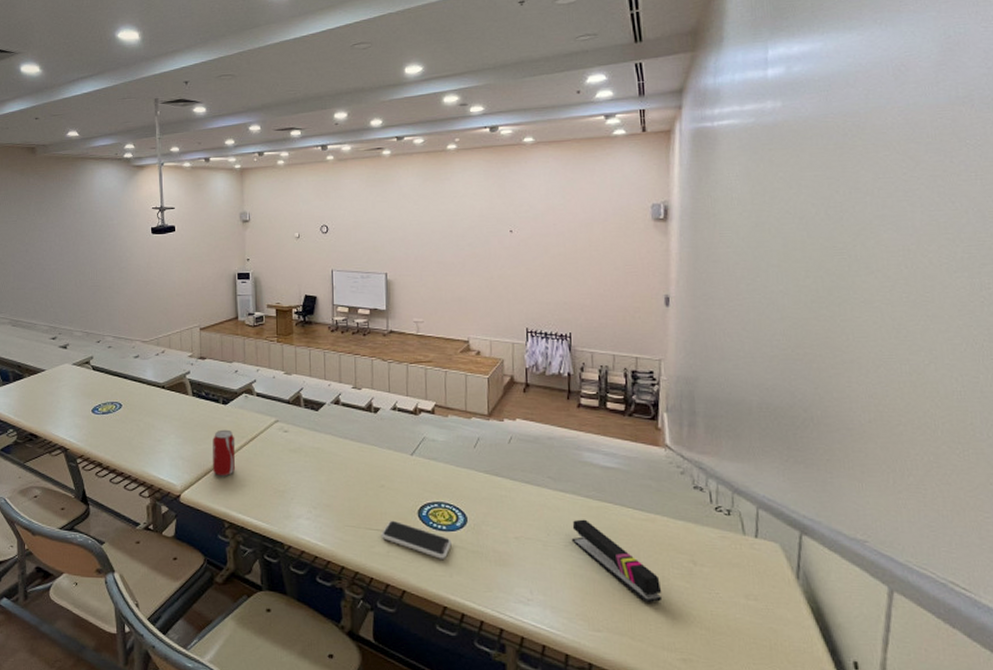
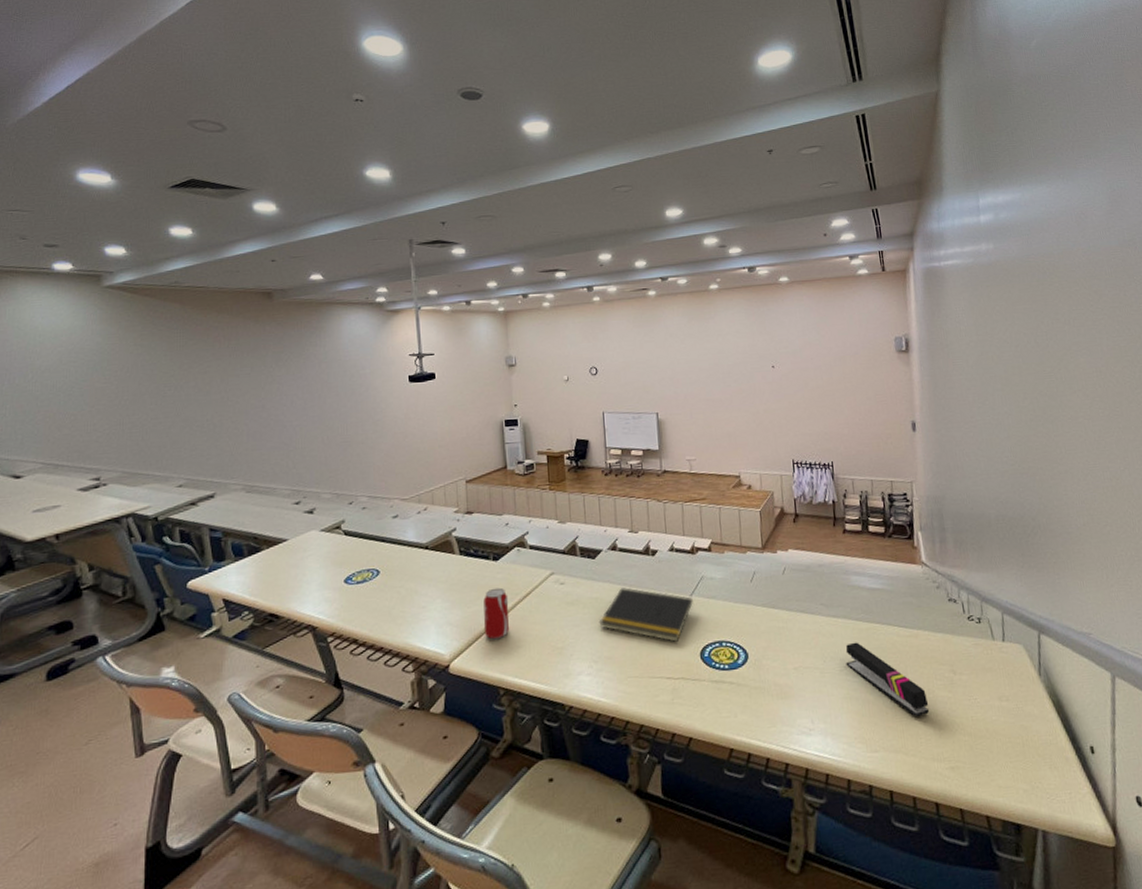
notepad: none [319,441,413,498] -> present [599,587,693,642]
smartphone: present [380,520,452,559] -> none [664,665,735,700]

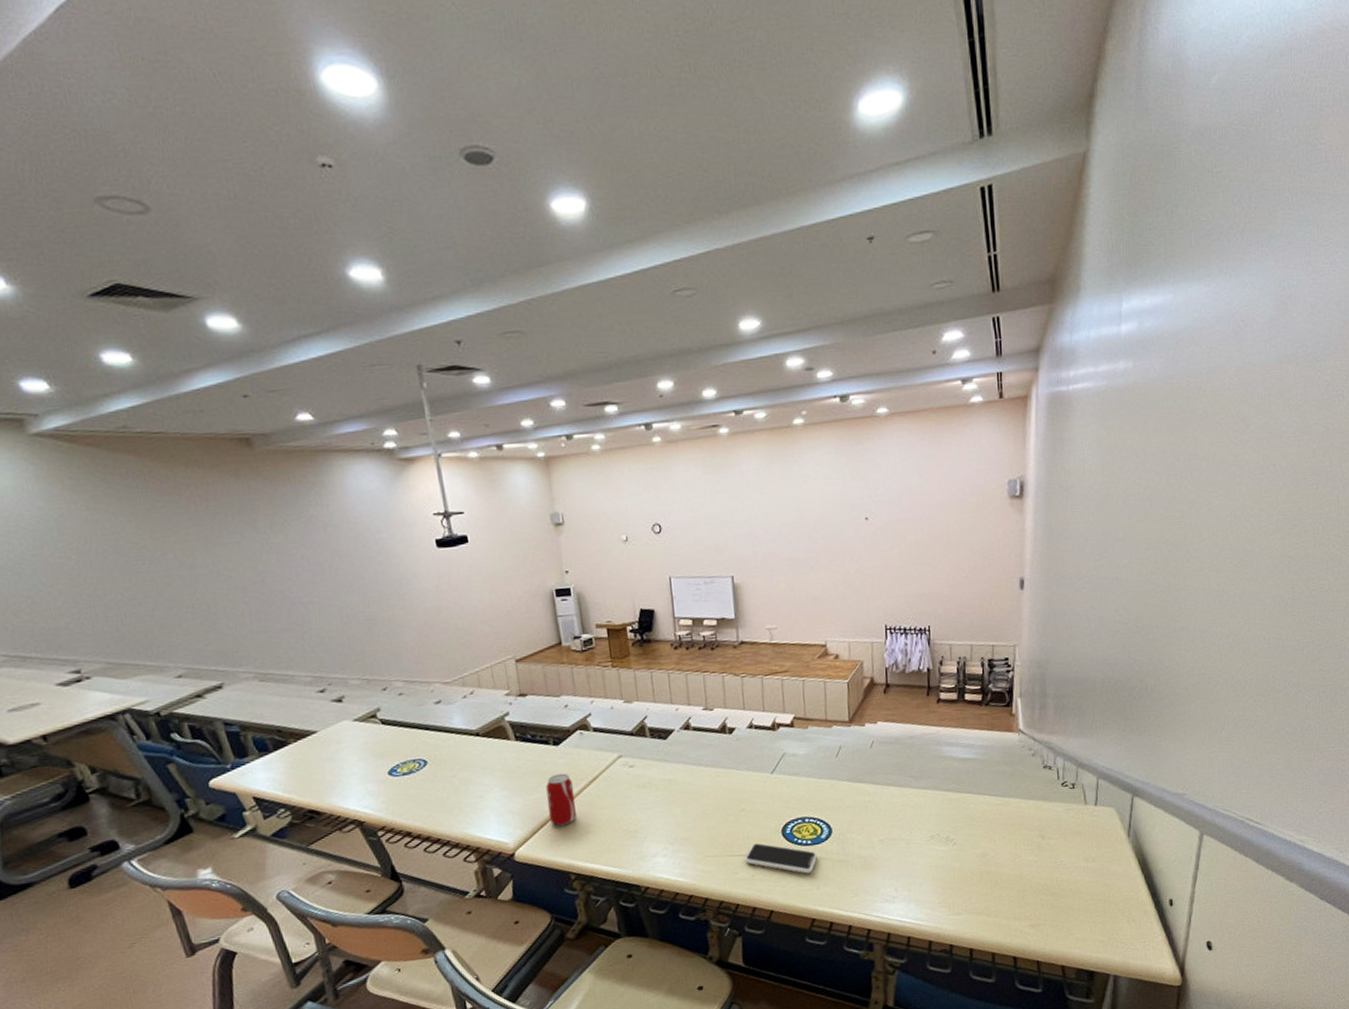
notepad: present [599,587,693,642] -> none [673,767,774,820]
smartphone: none [664,665,735,700] -> present [744,842,817,874]
stapler: present [845,642,930,717] -> none [933,812,1015,881]

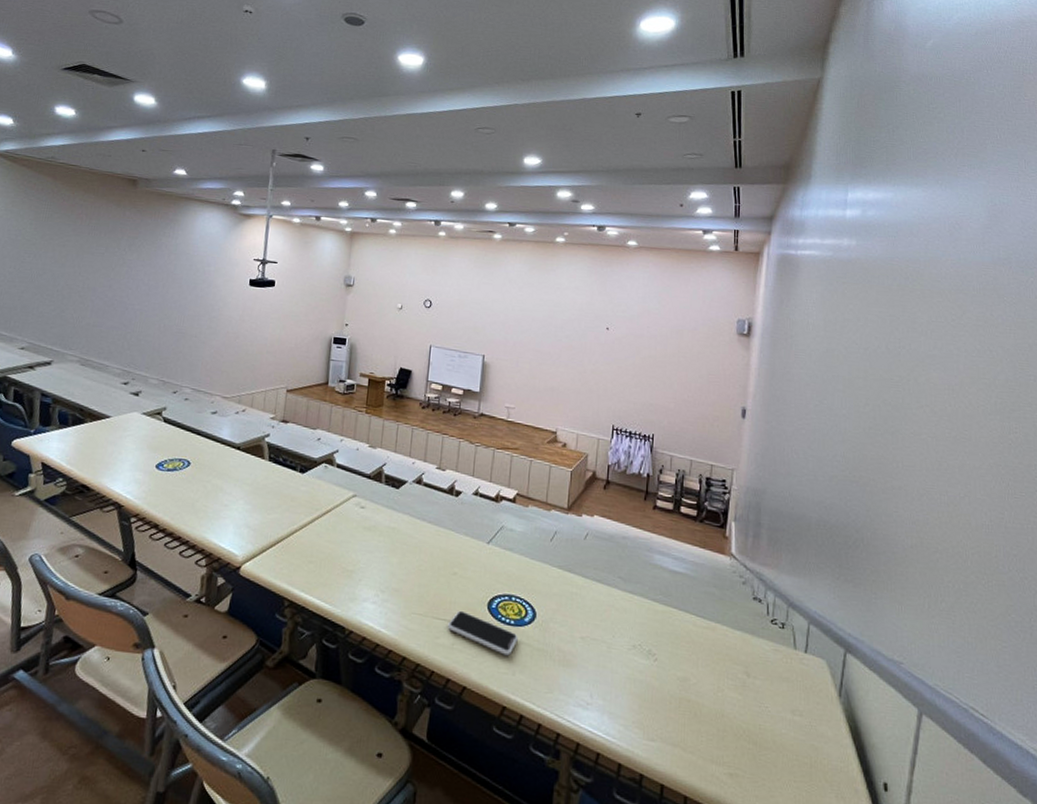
beverage can: present [546,773,576,827] -> none [279,499,309,551]

